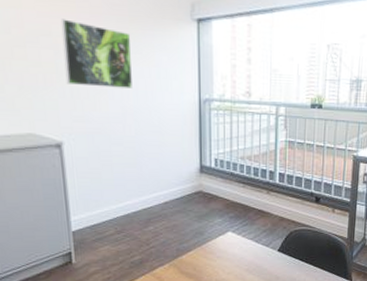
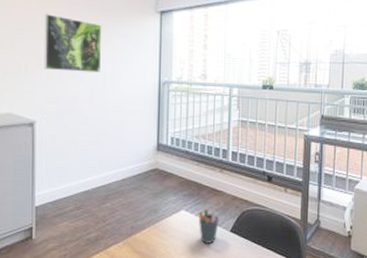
pen holder: none [245,230,267,263] -> present [198,209,219,243]

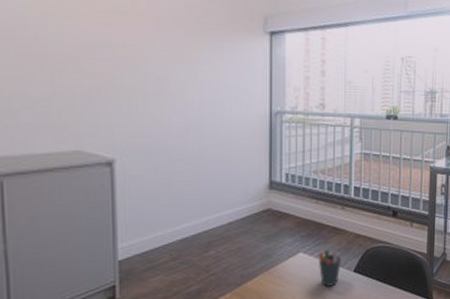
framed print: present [44,14,102,72] -> none [122,30,199,101]

